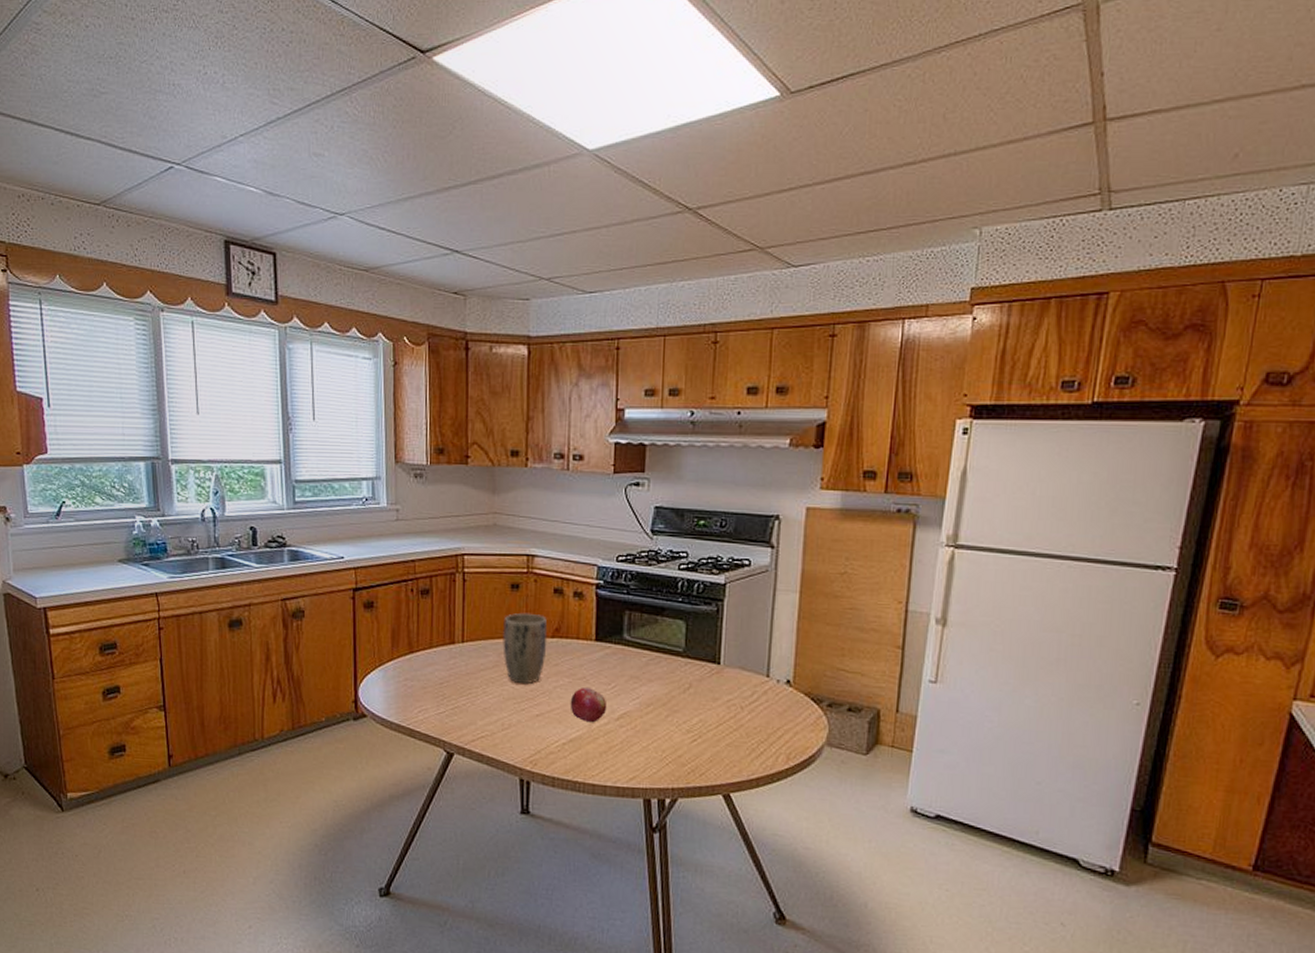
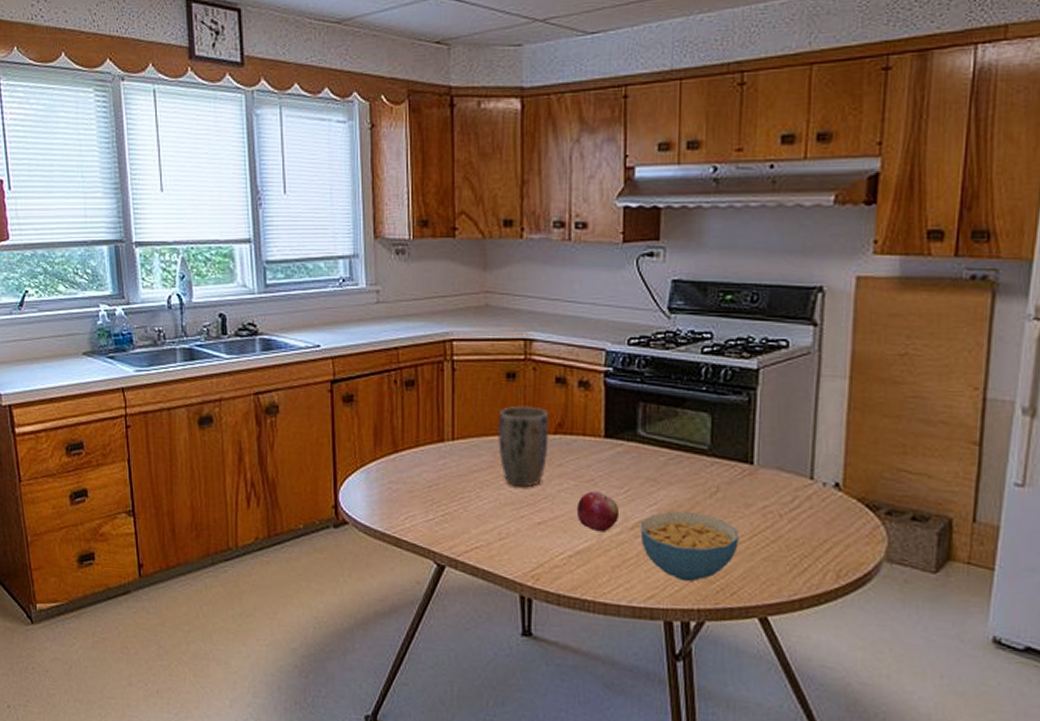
cereal bowl: none [624,705,707,765] -> present [640,512,739,582]

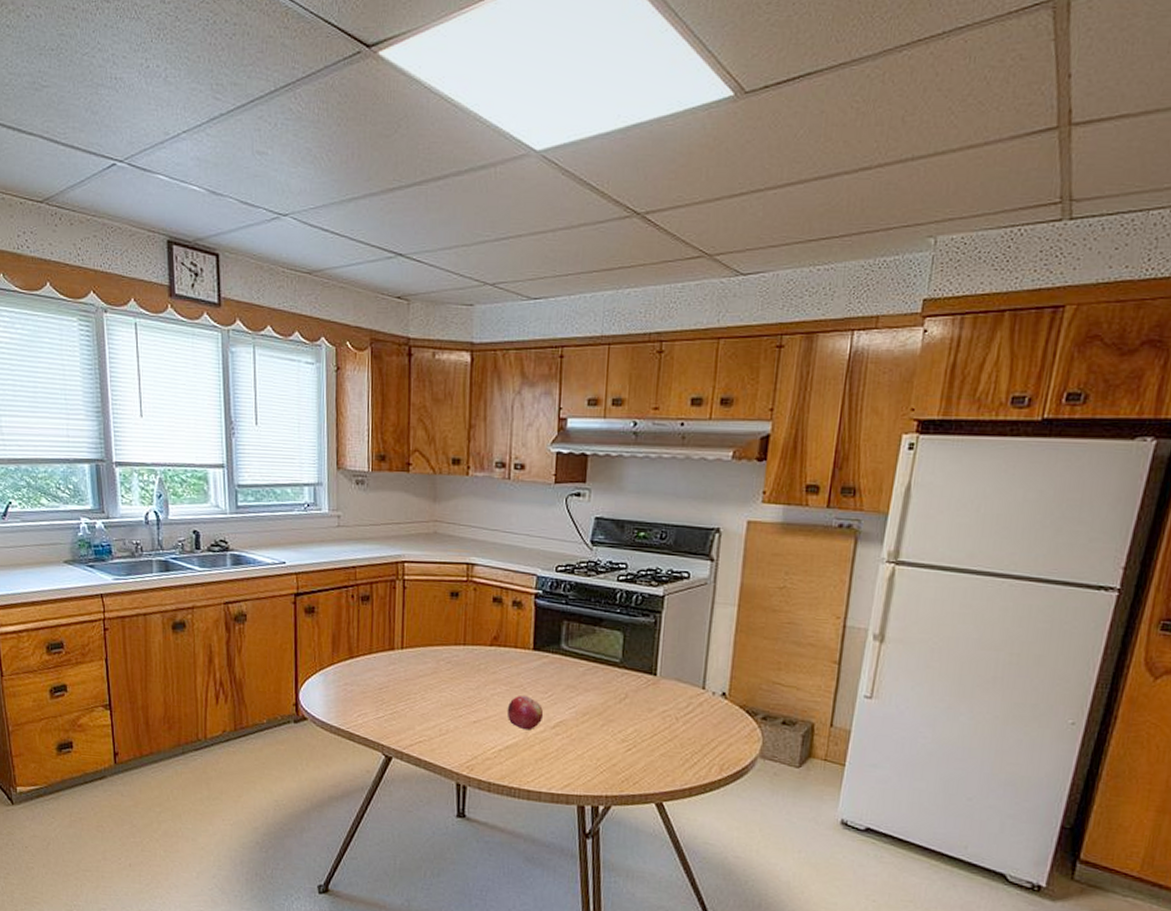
plant pot: present [498,406,549,488] -> none [441,621,486,691]
cereal bowl: present [640,512,739,582] -> none [560,714,642,773]

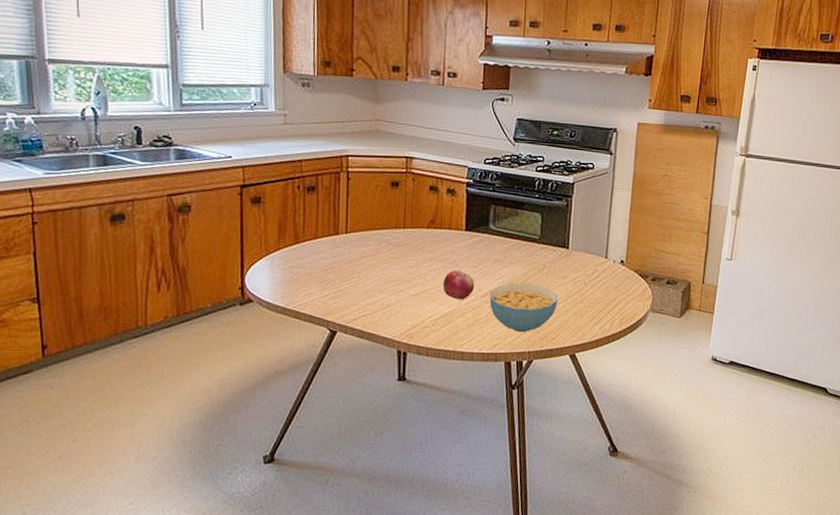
cereal bowl: none [560,714,642,773] -> present [489,283,558,333]

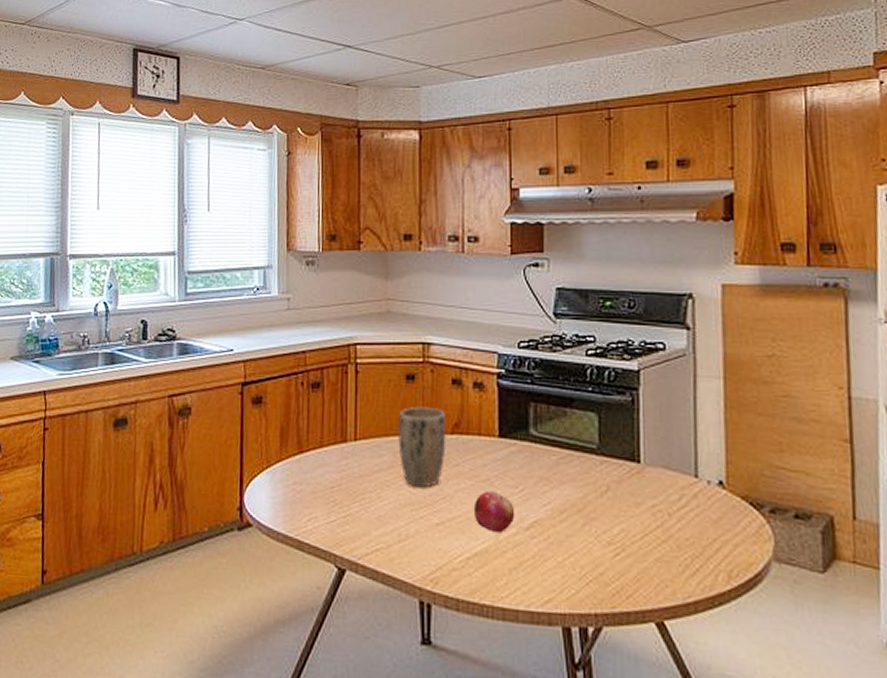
plant pot: none [383,208,424,269] -> present [398,407,446,488]
cereal bowl: present [489,283,558,333] -> none [535,511,631,585]

